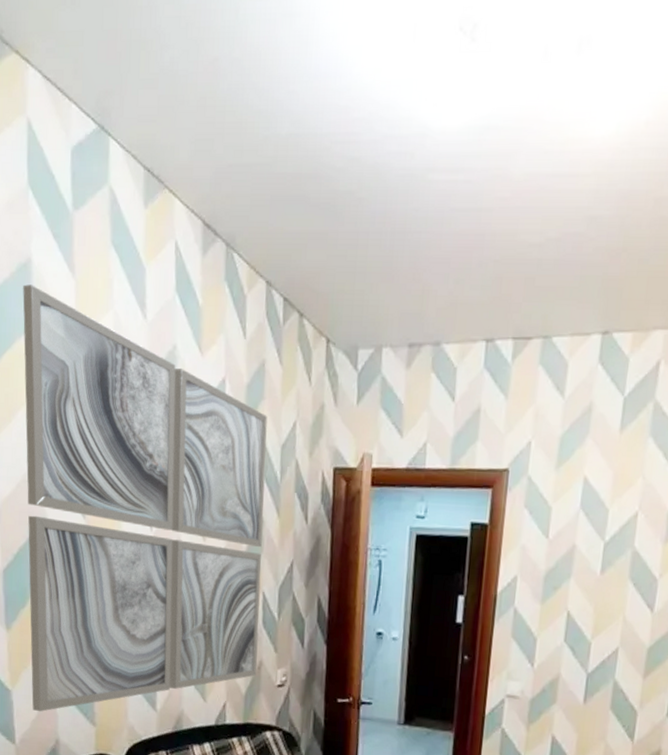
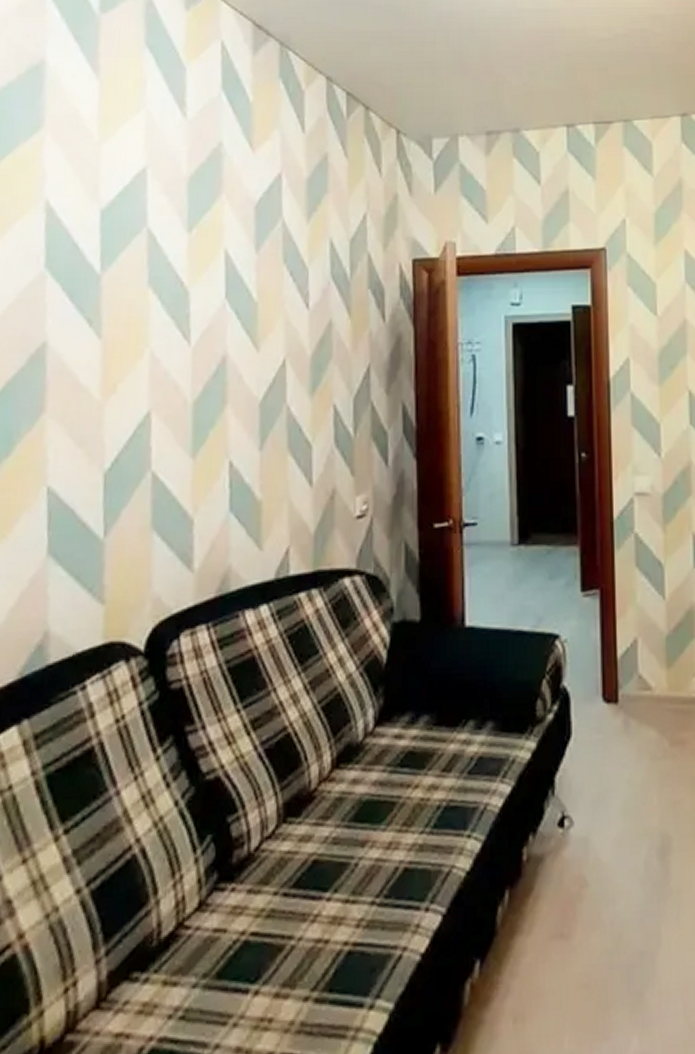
wall art: present [23,284,268,712] -> none [10,86,333,596]

